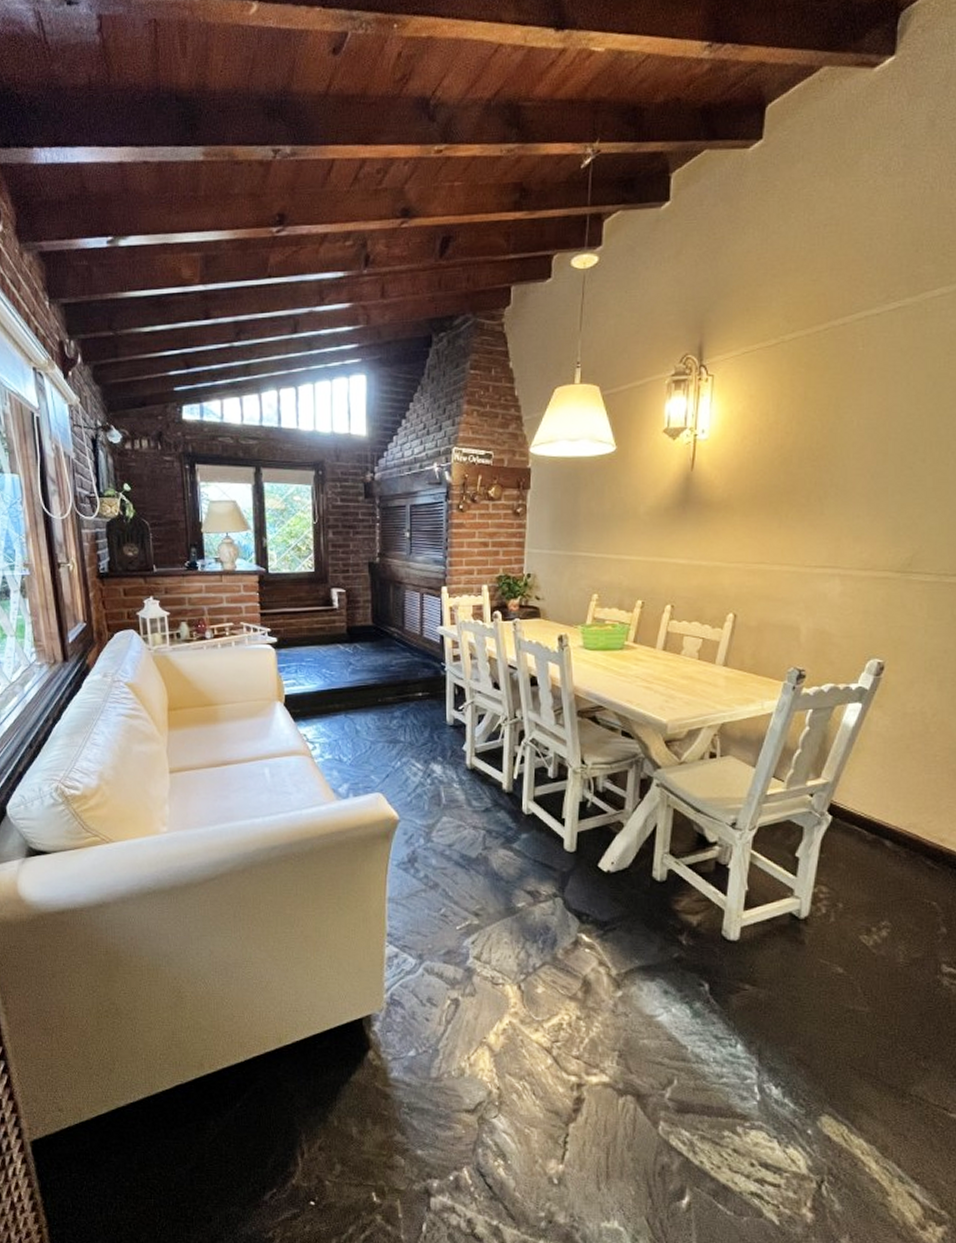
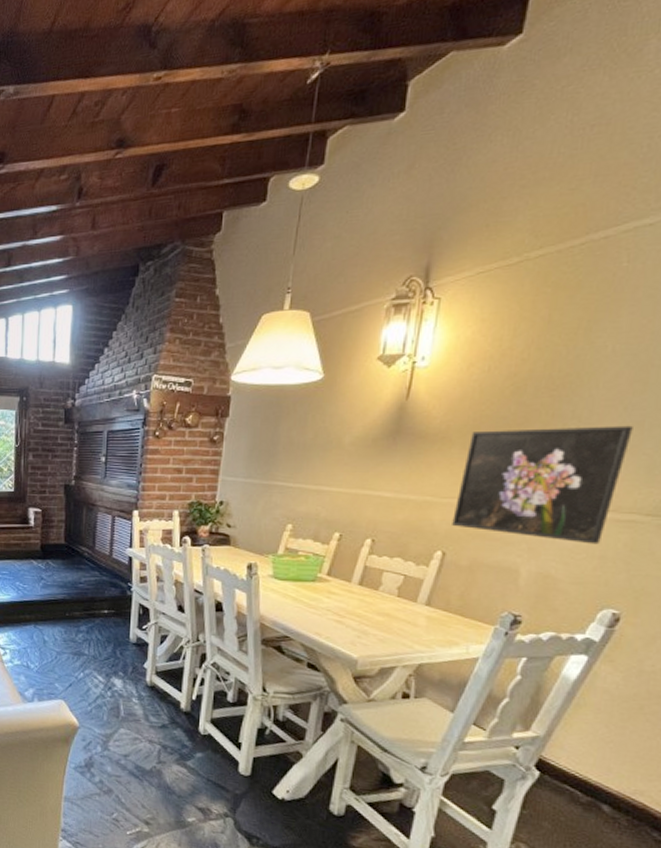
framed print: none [740,492,879,601] -> present [452,425,633,545]

